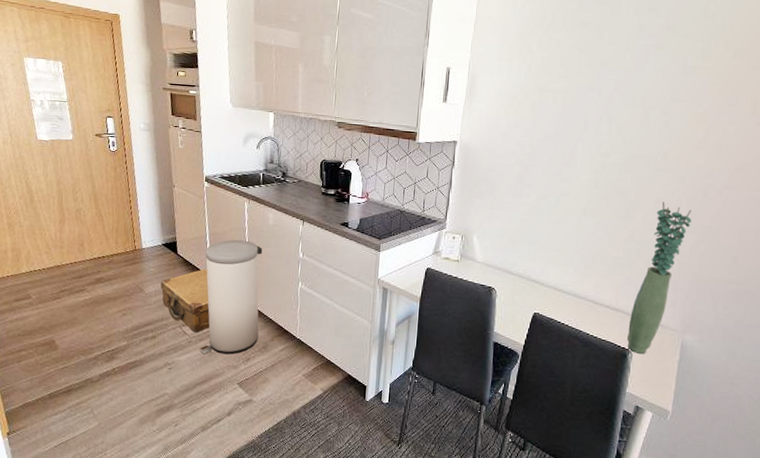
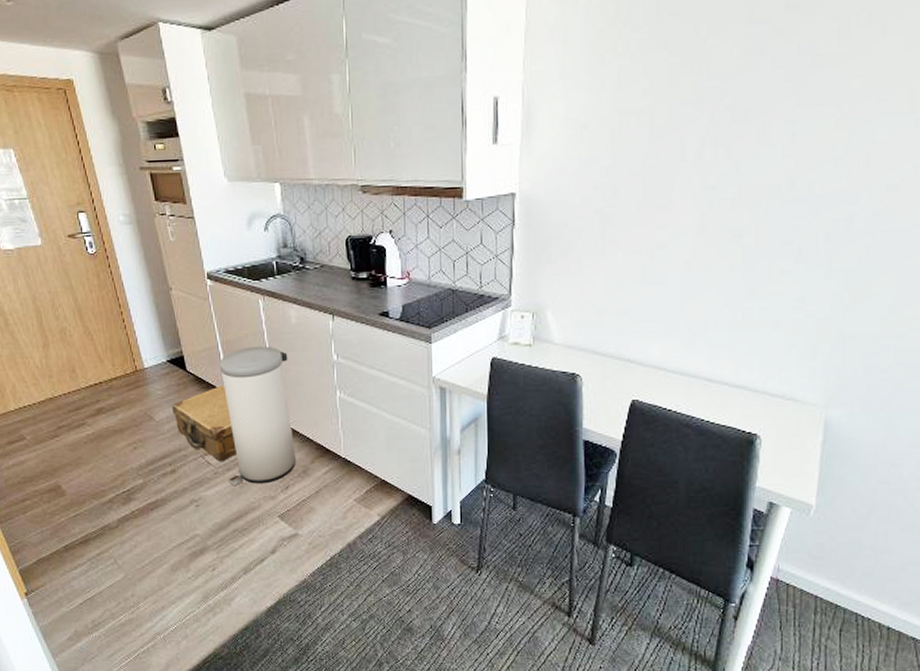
vase: present [626,201,692,354] -> none [753,242,832,438]

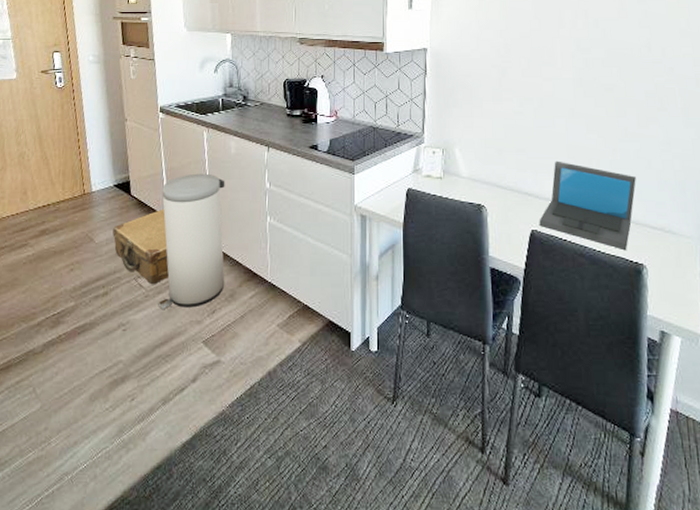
laptop: none [641,323,759,420] -> present [539,160,636,251]

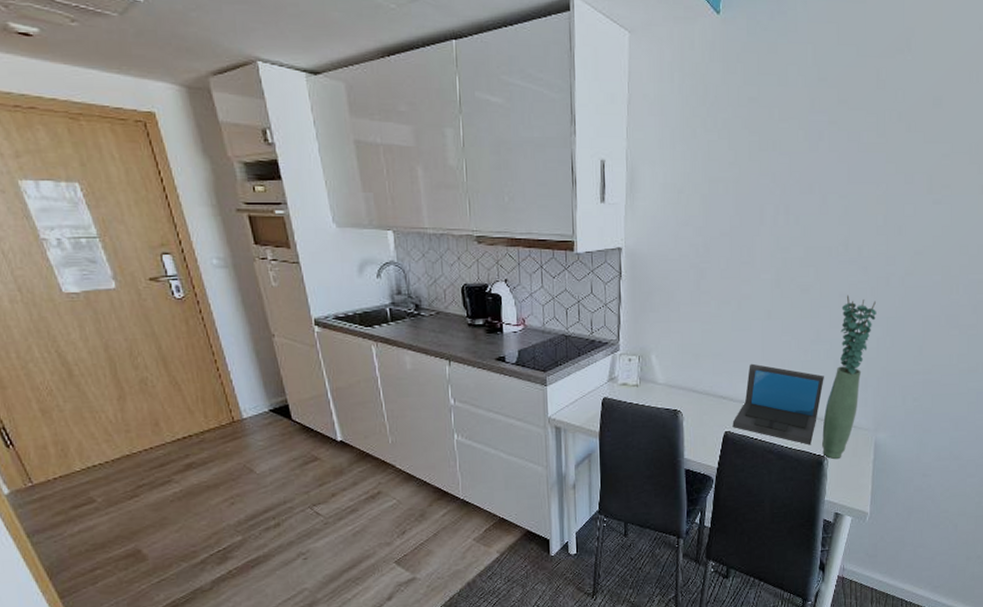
suitcase: present [112,208,169,284] -> none [276,432,349,511]
pedal bin: present [158,173,225,309] -> none [329,392,413,535]
vase: none [638,95,689,268] -> present [821,295,877,459]

